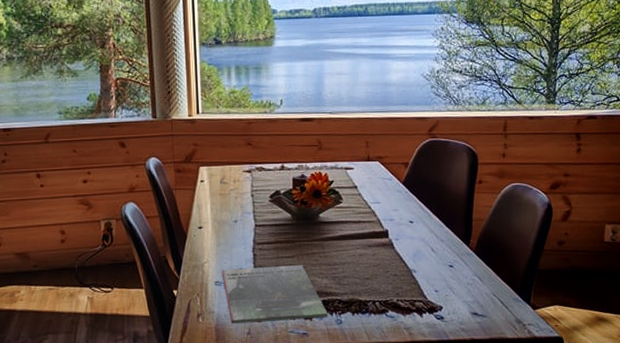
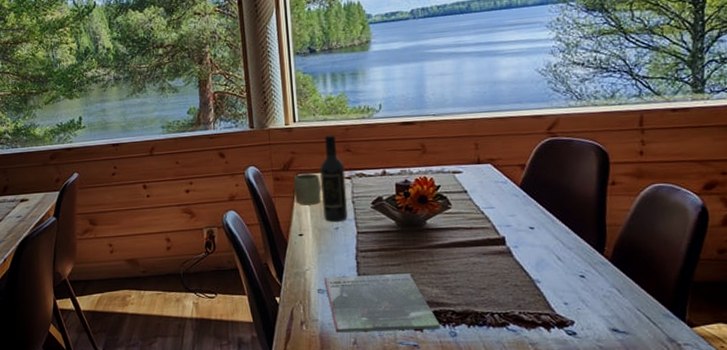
mug: none [194,166,222,198] -> present [293,173,321,206]
wine bottle: none [221,128,247,215] -> present [320,135,348,222]

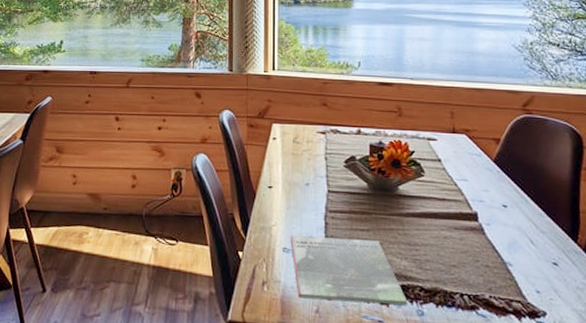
mug: present [293,173,321,206] -> none [267,123,294,157]
wine bottle: present [320,135,348,222] -> none [295,87,320,177]

